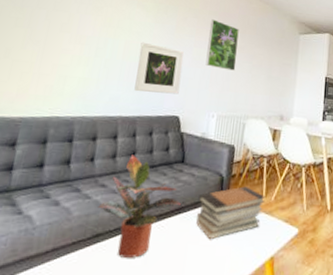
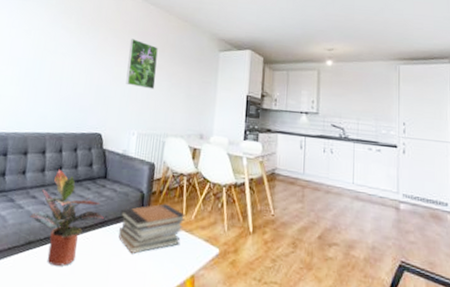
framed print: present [134,42,184,95] -> none [60,62,105,113]

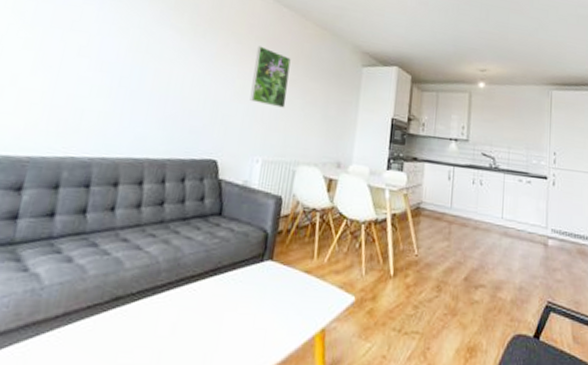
potted plant: present [29,169,104,266] -> none [118,204,217,326]
book stack: present [118,203,186,253] -> none [234,245,317,306]

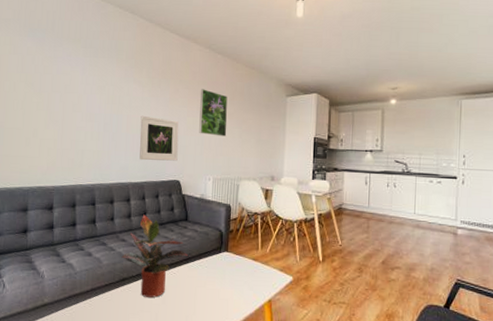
potted plant: none [118,204,217,326] -> present [121,214,188,298]
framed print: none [164,71,224,134] -> present [139,115,179,161]

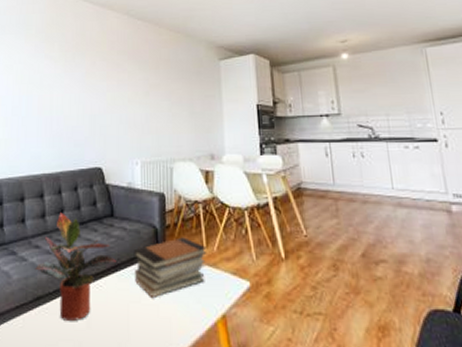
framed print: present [139,115,179,161] -> none [53,94,98,147]
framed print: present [199,89,228,137] -> none [120,59,154,112]
book stack: none [202,240,261,284] -> present [133,237,207,297]

